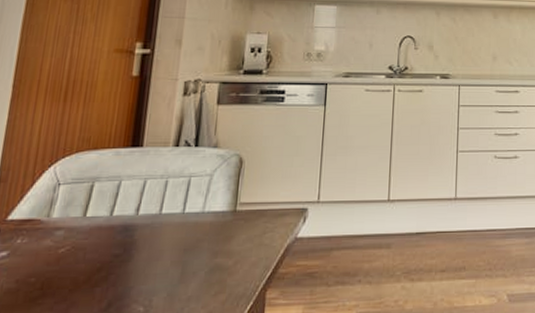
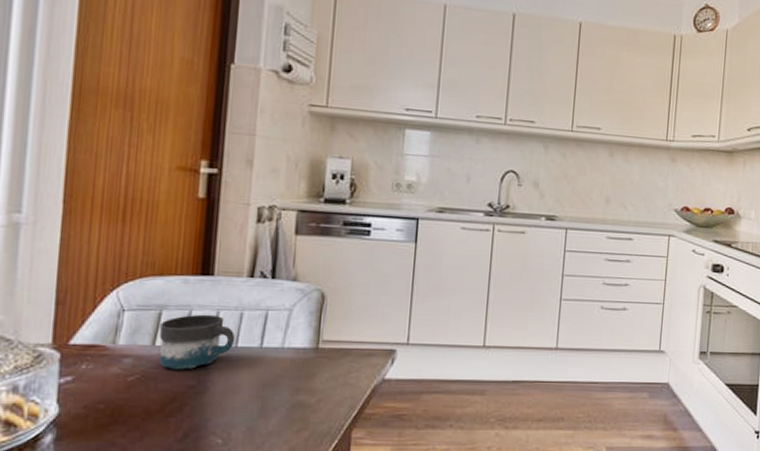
mug: none [89,184,161,240] -> present [159,314,236,370]

